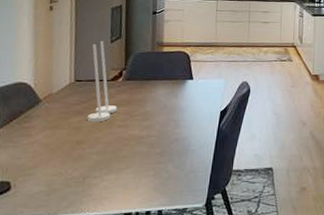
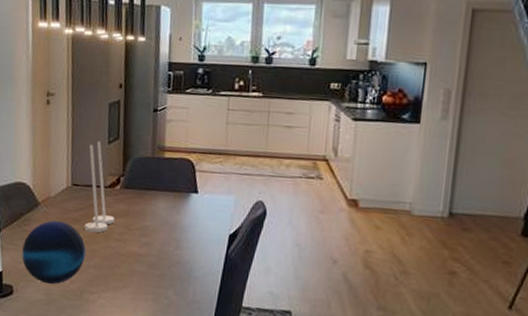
decorative orb: none [21,115,89,175] -> present [22,220,86,285]

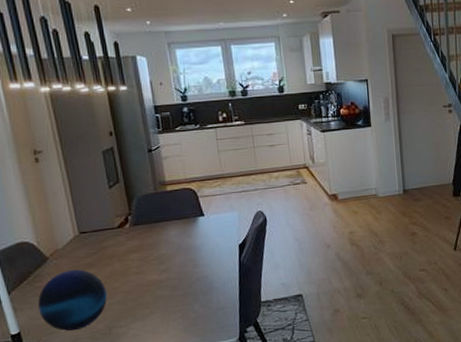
candle holder: present [84,140,114,233] -> none [90,187,130,273]

